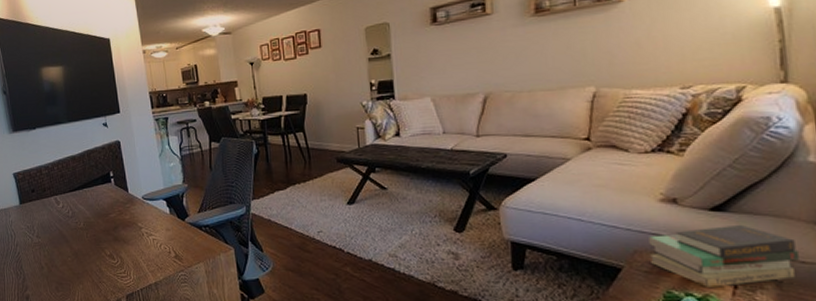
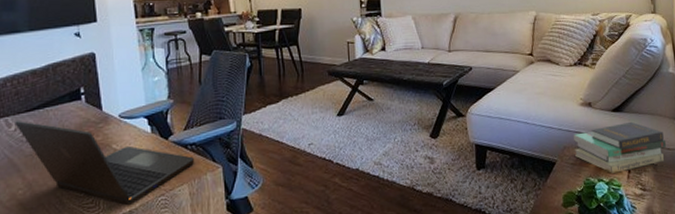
laptop: none [62,199,208,278] -> present [15,121,194,206]

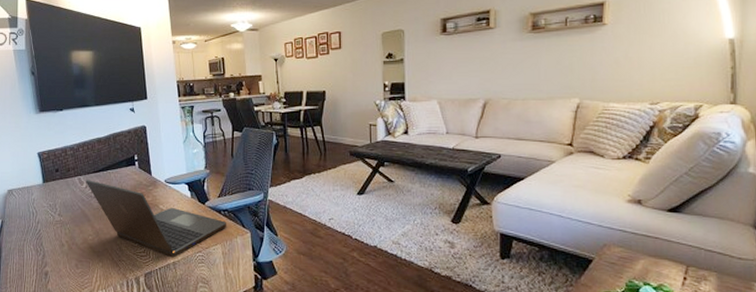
books: present [573,121,666,173] -> none [616,224,736,278]

